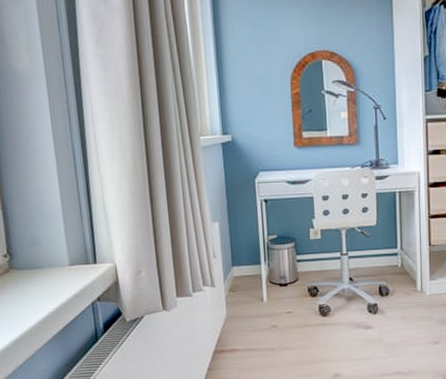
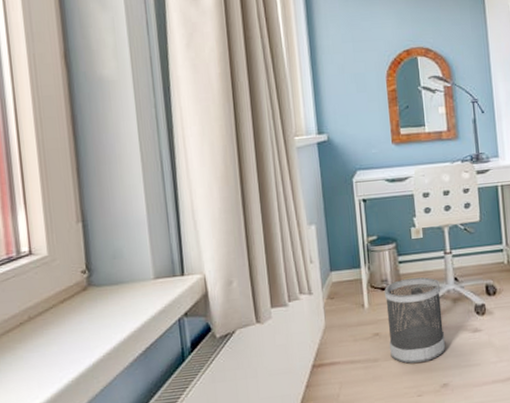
wastebasket: none [283,276,339,354] -> present [384,277,446,364]

